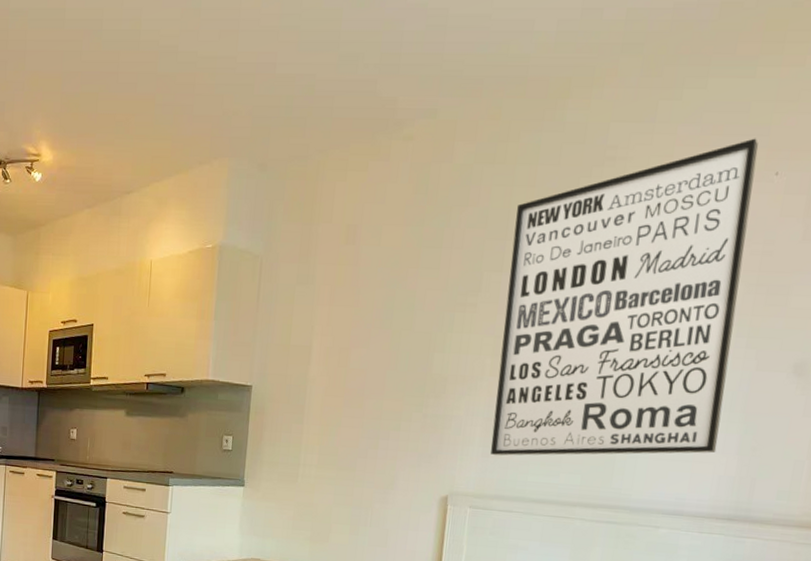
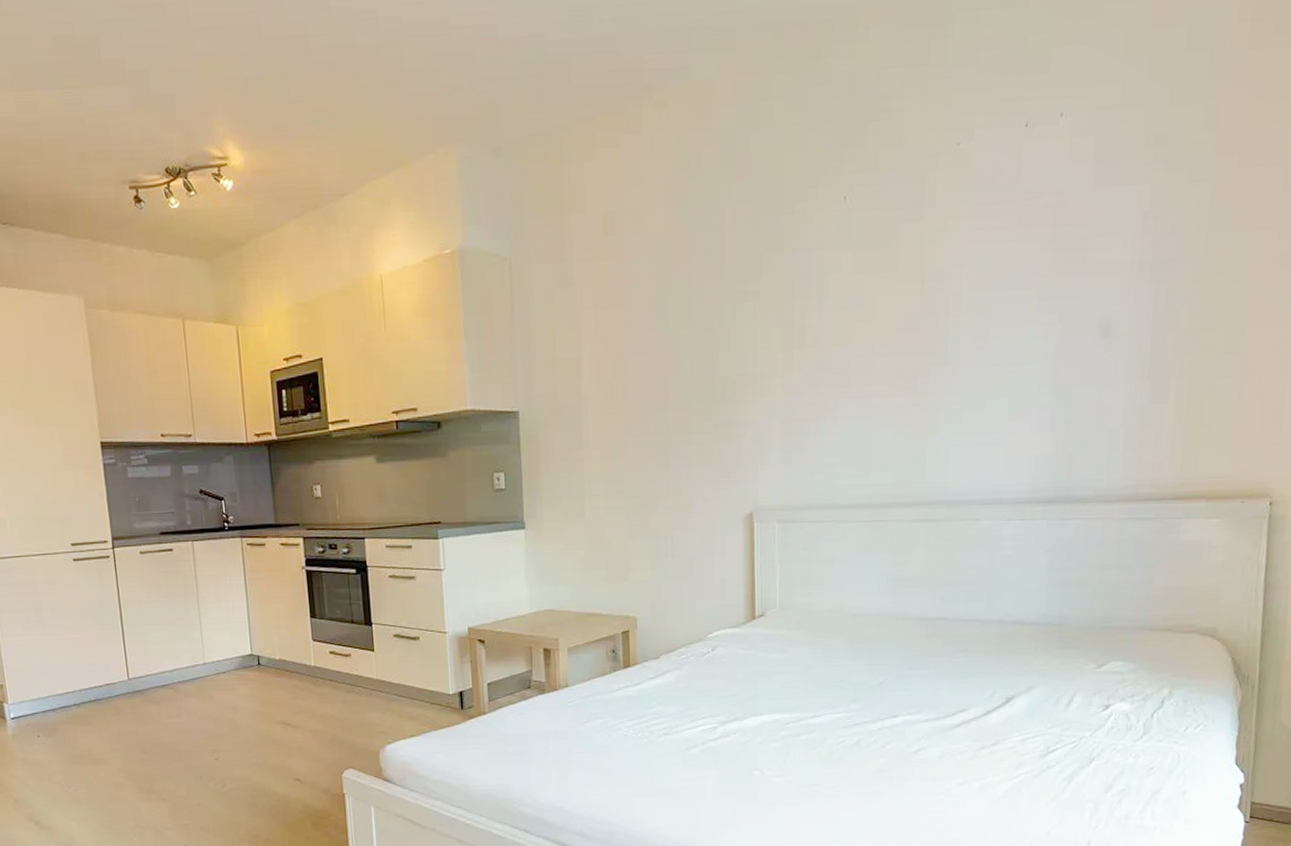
wall art: present [490,138,759,456] -> none [789,76,1040,461]

